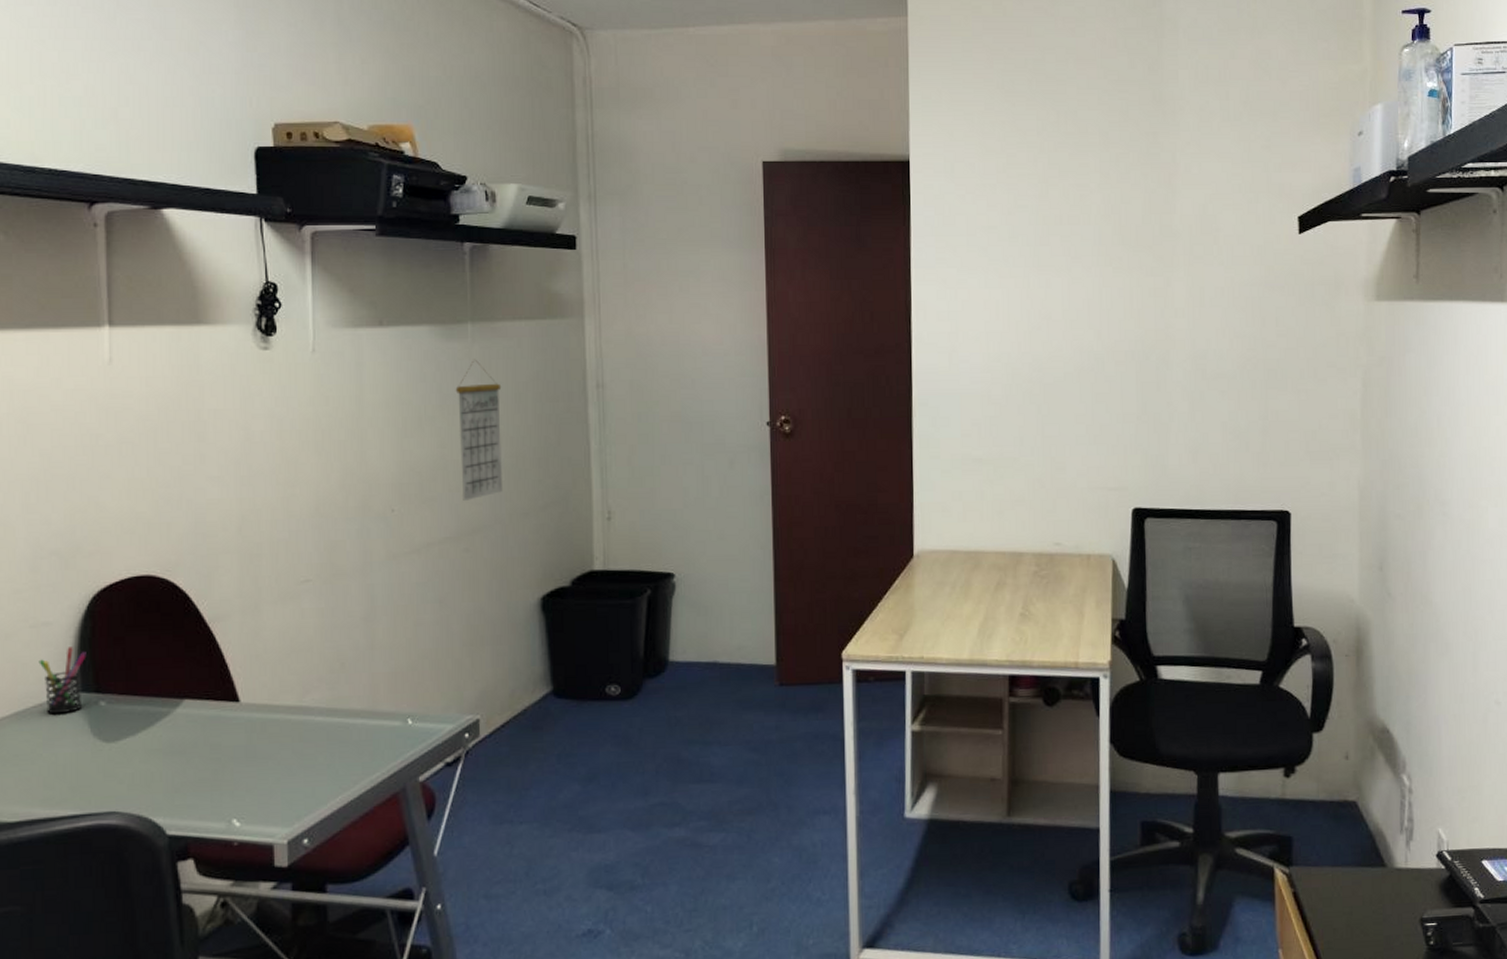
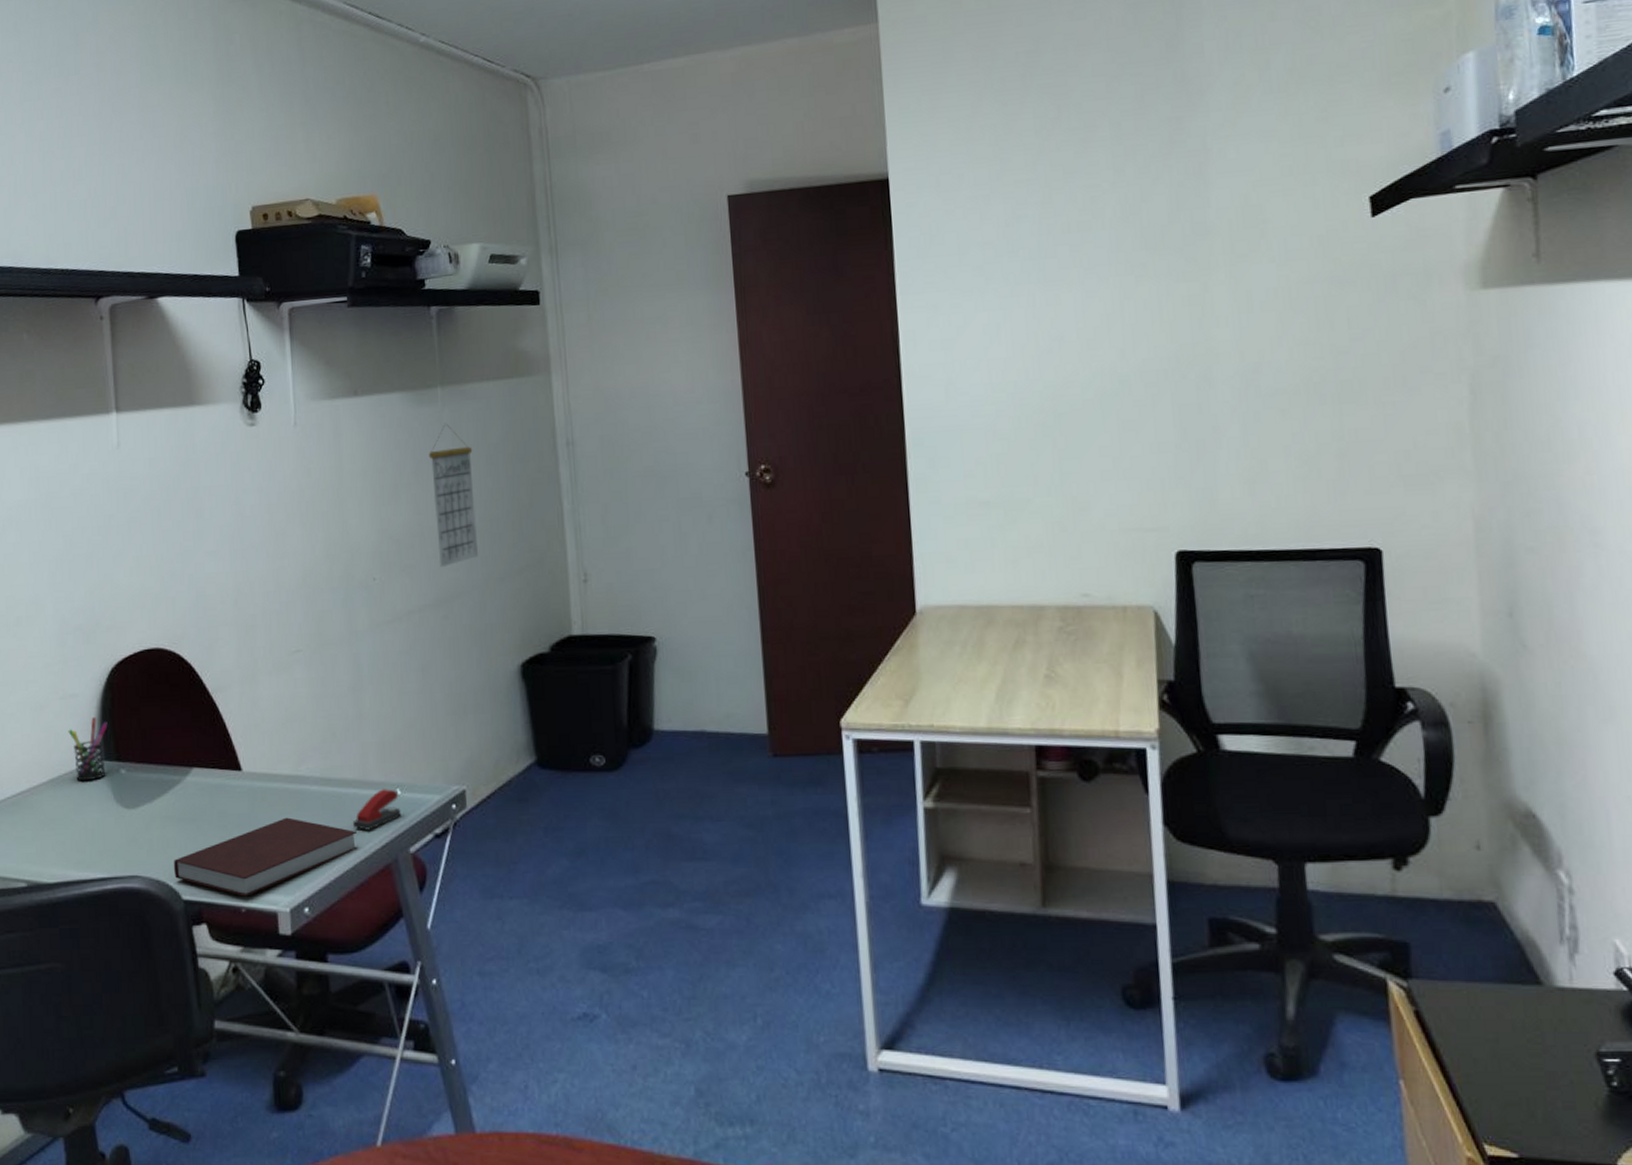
notebook: none [158,748,364,830] -> present [174,817,358,897]
stapler: none [360,719,412,760] -> present [353,789,401,830]

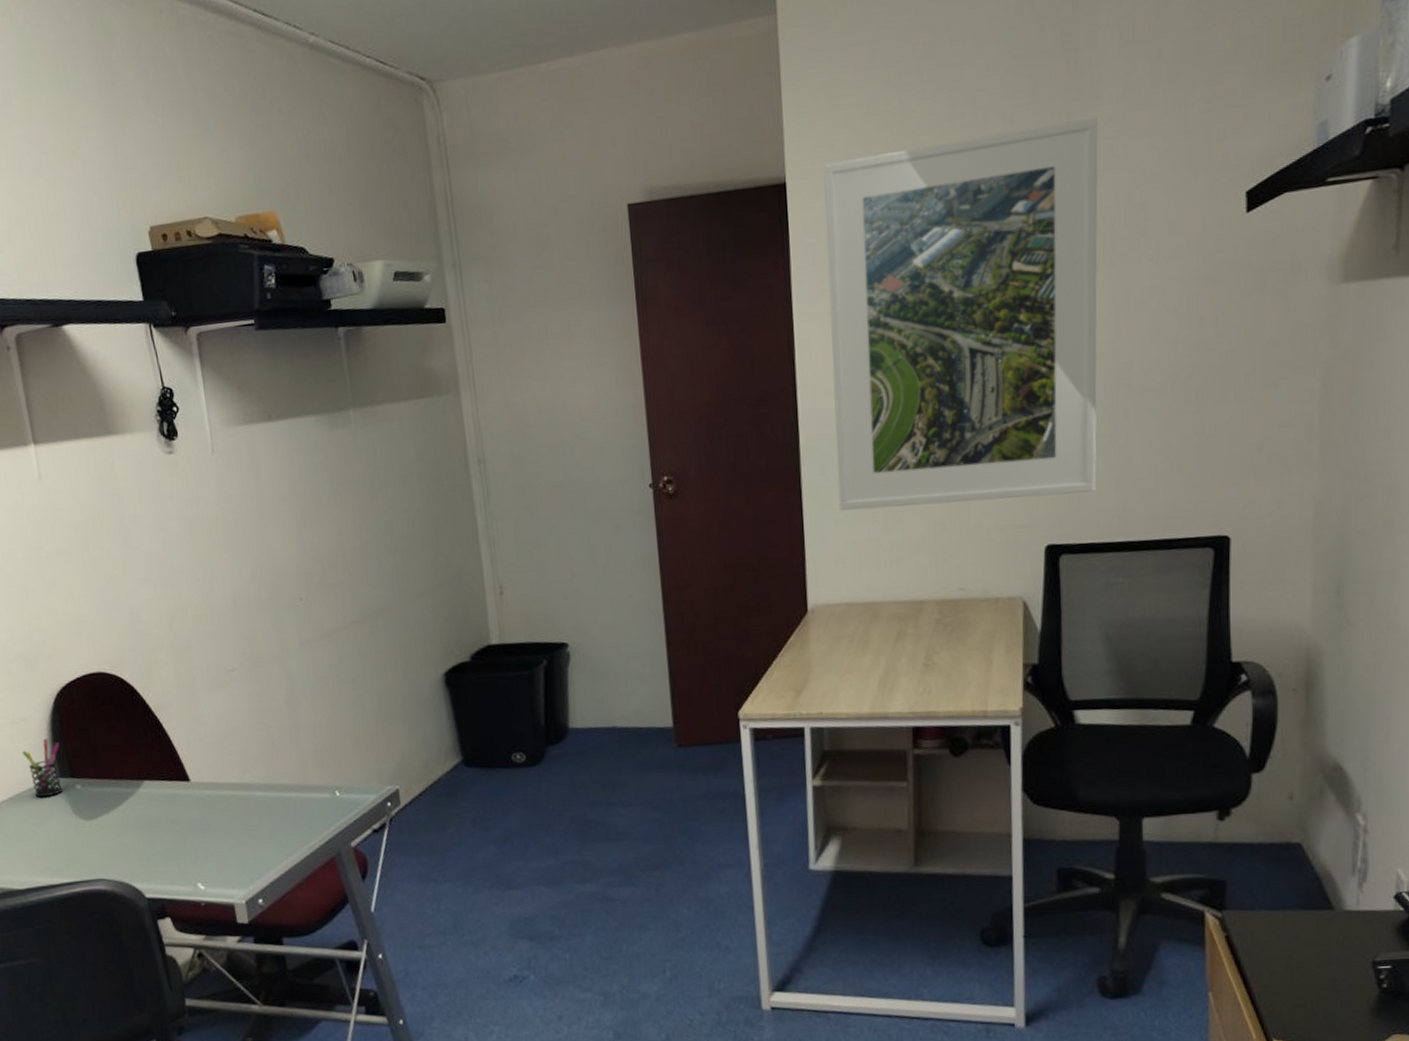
notebook: present [174,817,358,897] -> none [134,821,303,892]
stapler: present [353,789,401,830] -> none [297,791,341,829]
calendar: present [428,423,478,567] -> none [345,445,399,585]
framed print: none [927,122,1228,507] -> present [823,116,1098,511]

